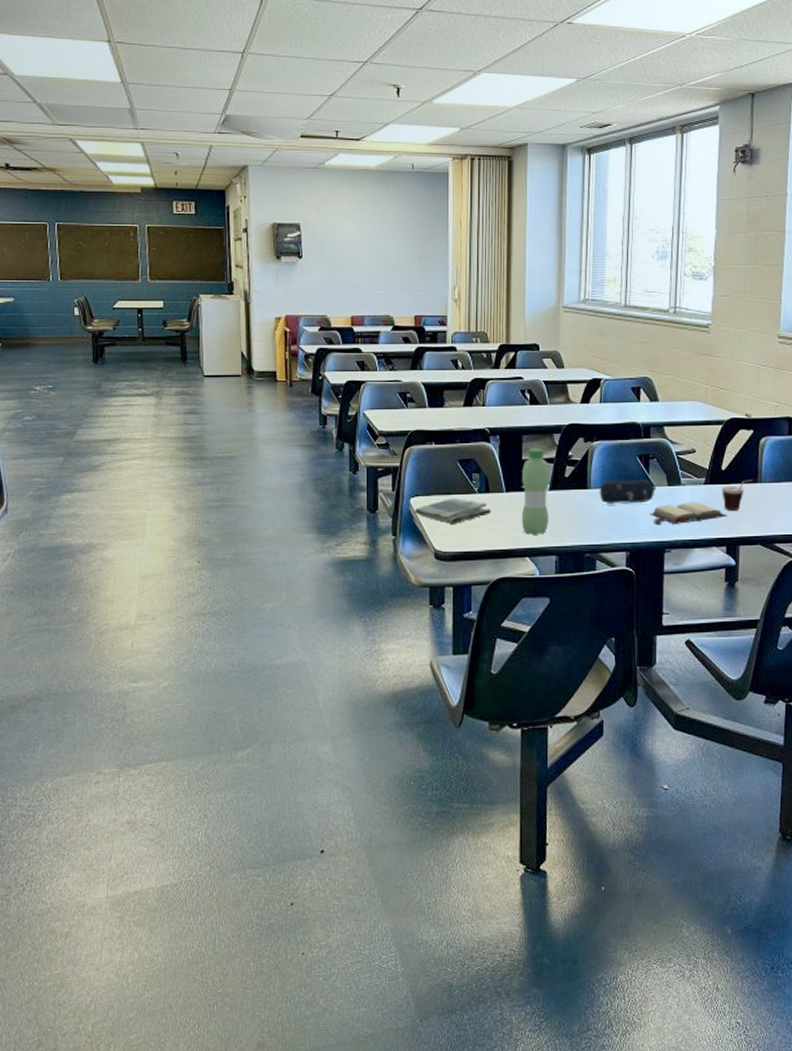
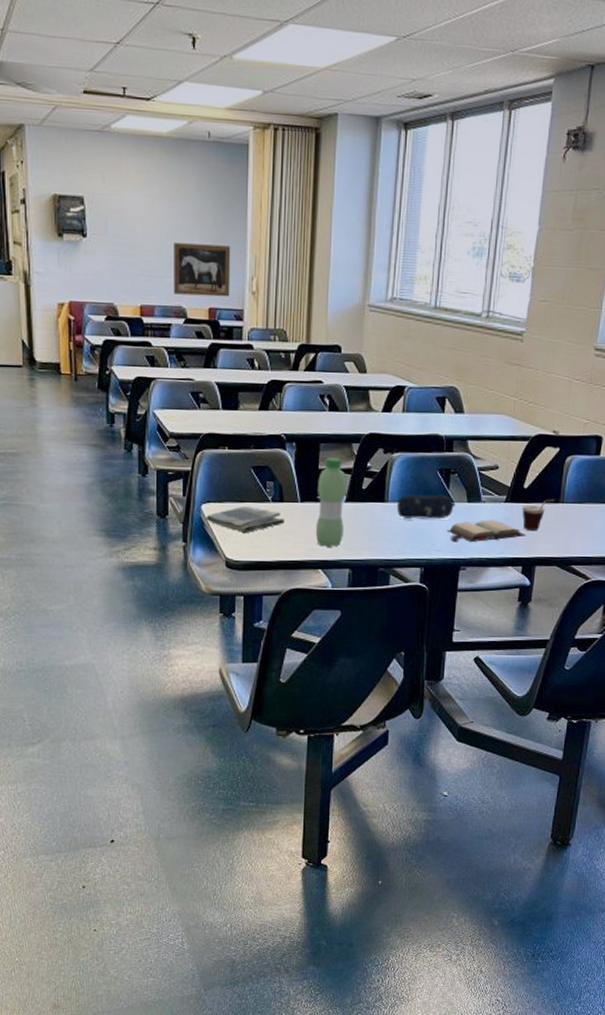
wall art: none [382,260,434,305] -> present [173,243,231,297]

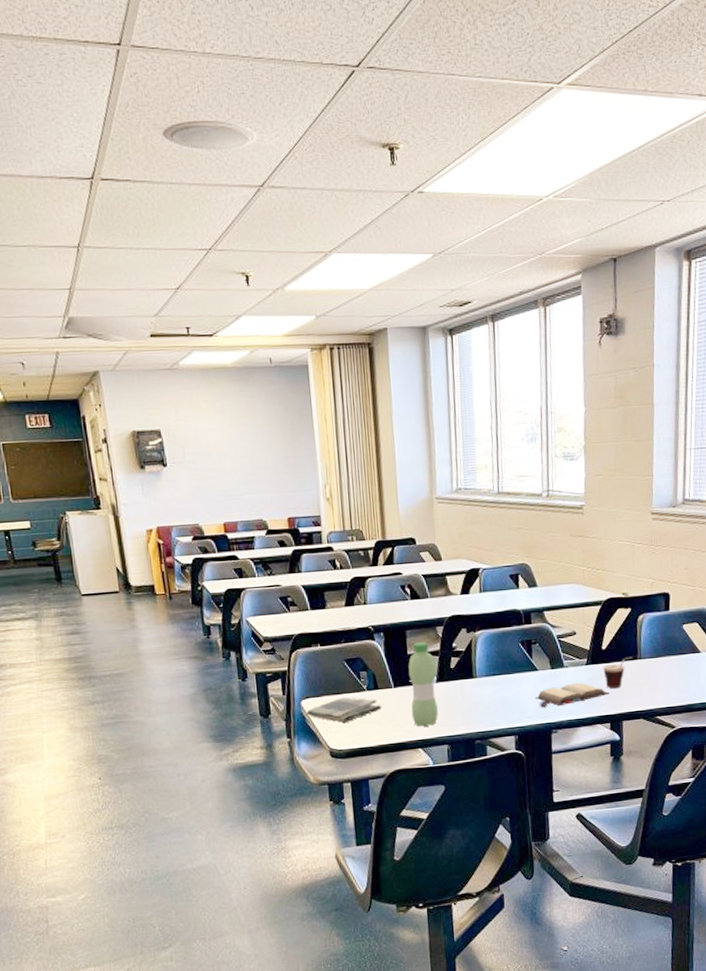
wall art: present [173,243,231,297] -> none [249,459,306,509]
pencil case: present [396,494,456,519] -> none [484,664,540,691]

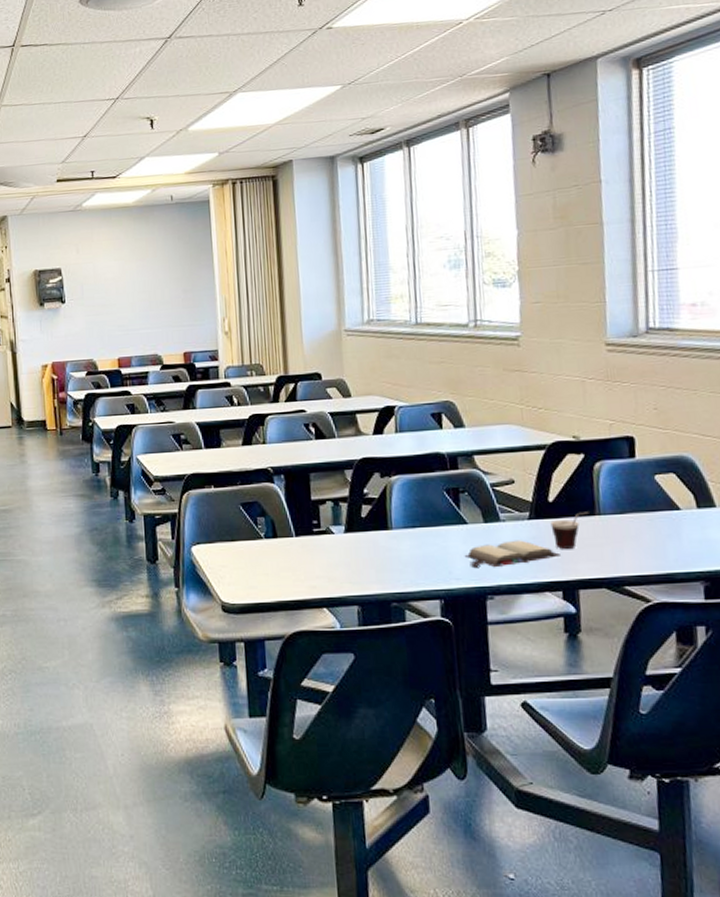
dish towel: present [306,697,381,722] -> none [197,545,281,573]
water bottle: present [408,642,438,727] -> none [312,486,347,583]

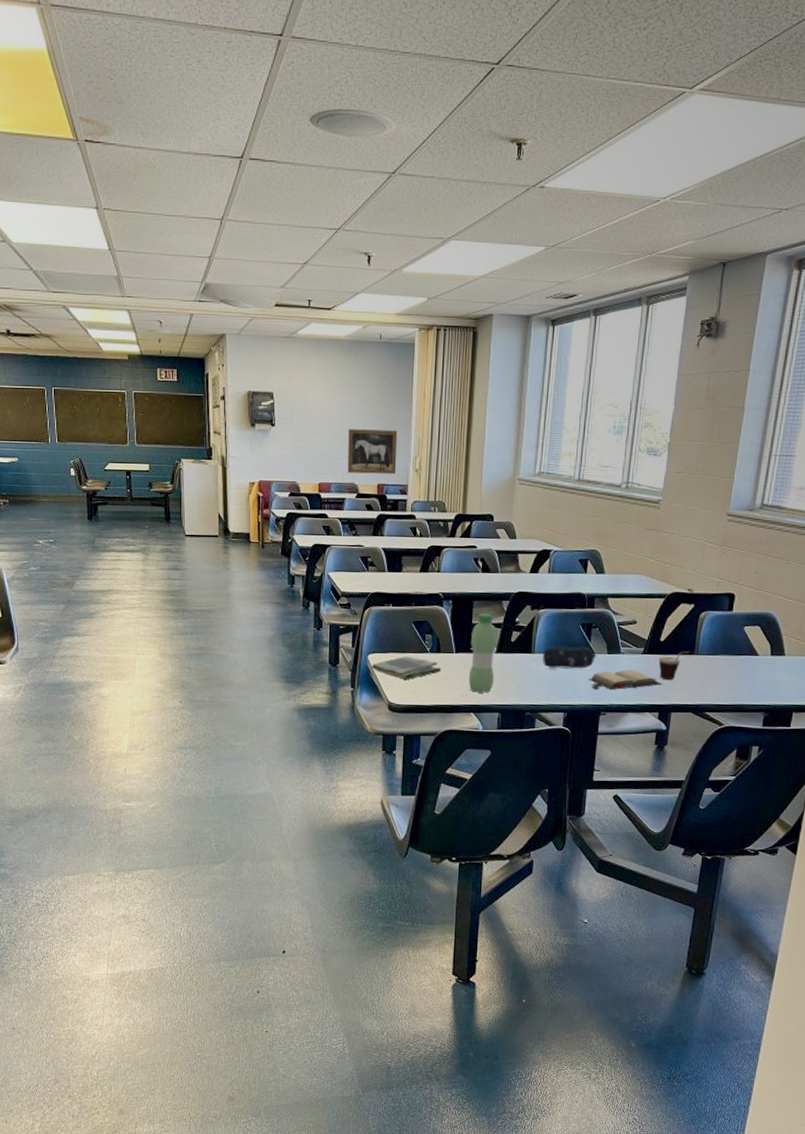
wall art: none [146,293,204,344] -> present [347,429,398,474]
dish towel: none [197,545,281,573] -> present [371,656,441,680]
water bottle: none [312,486,347,583] -> present [468,613,497,693]
pencil case: none [402,516,471,546] -> present [542,646,597,669]

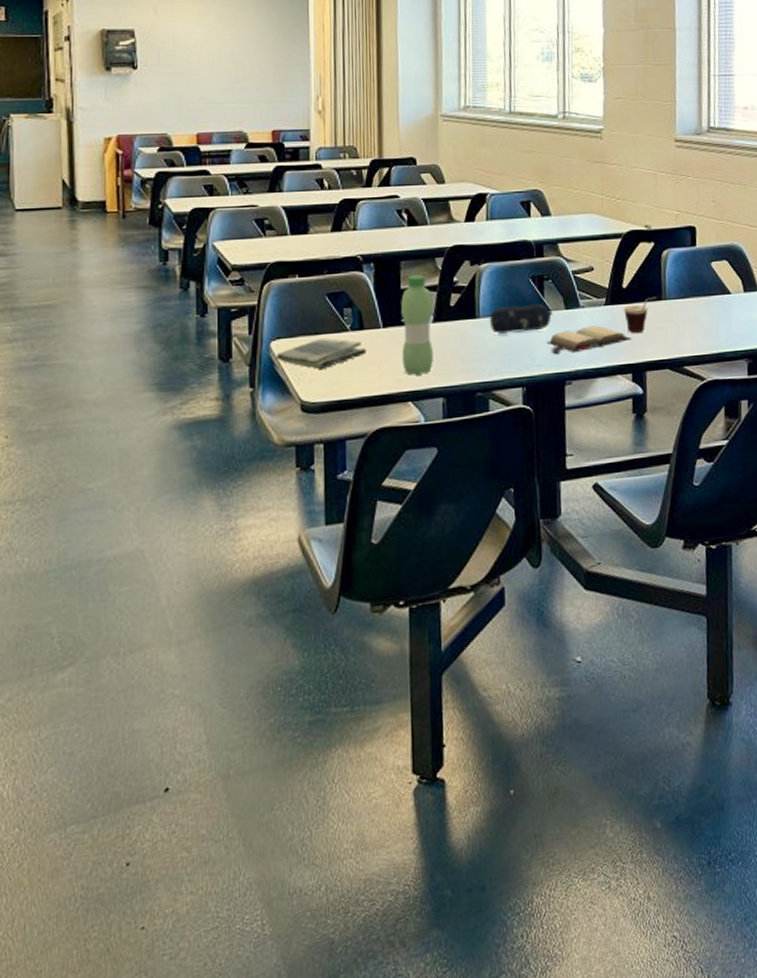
wall art: present [347,429,398,474] -> none [232,68,295,120]

